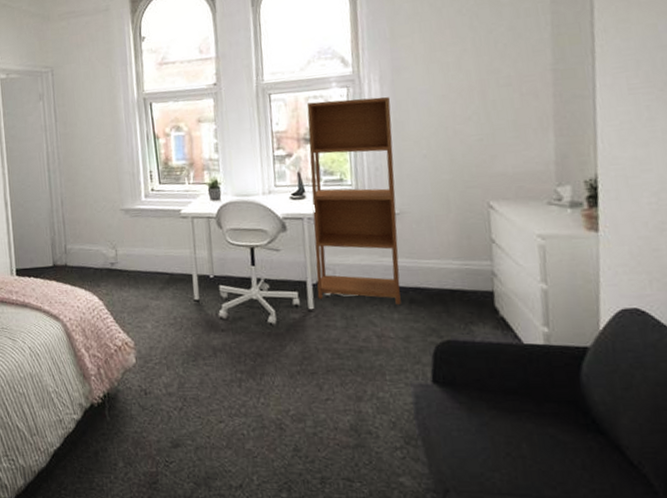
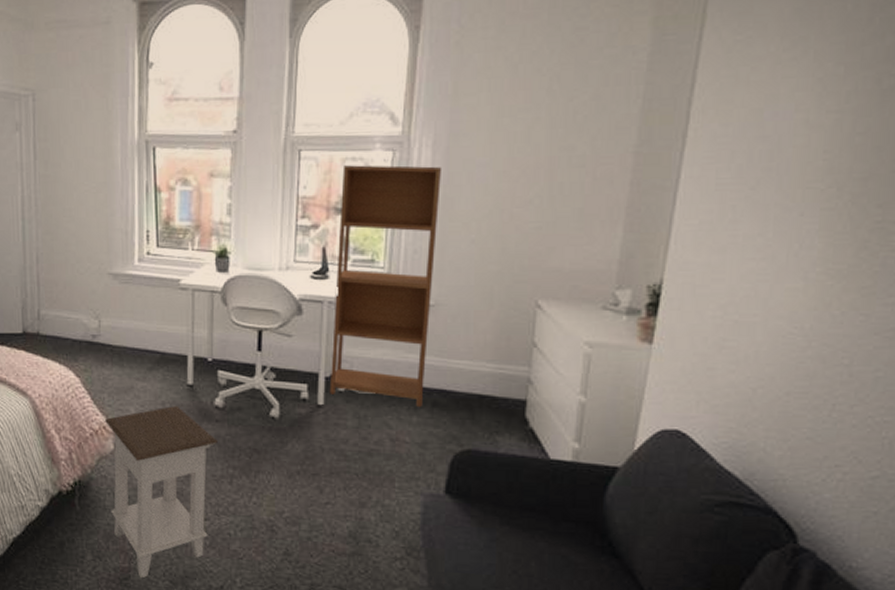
nightstand: none [125,319,225,482] -> present [104,405,218,579]

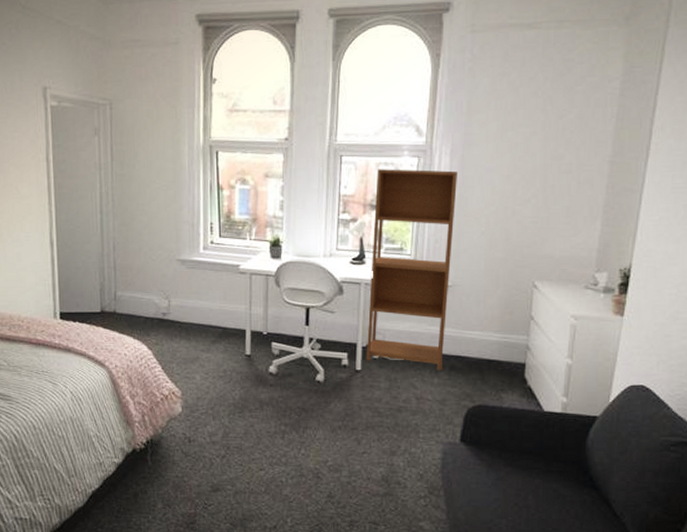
nightstand: present [104,405,218,579] -> none [173,372,272,522]

